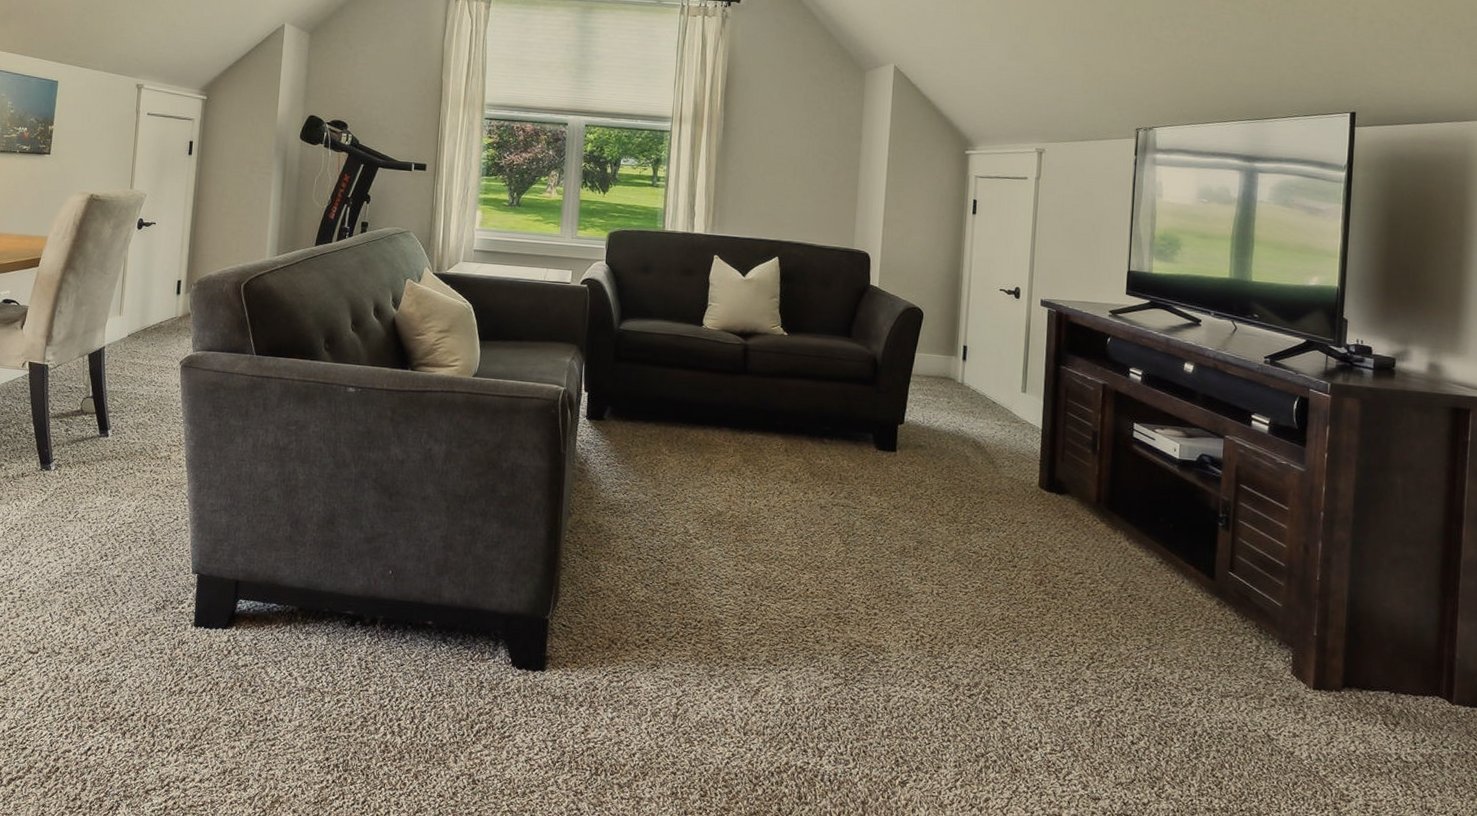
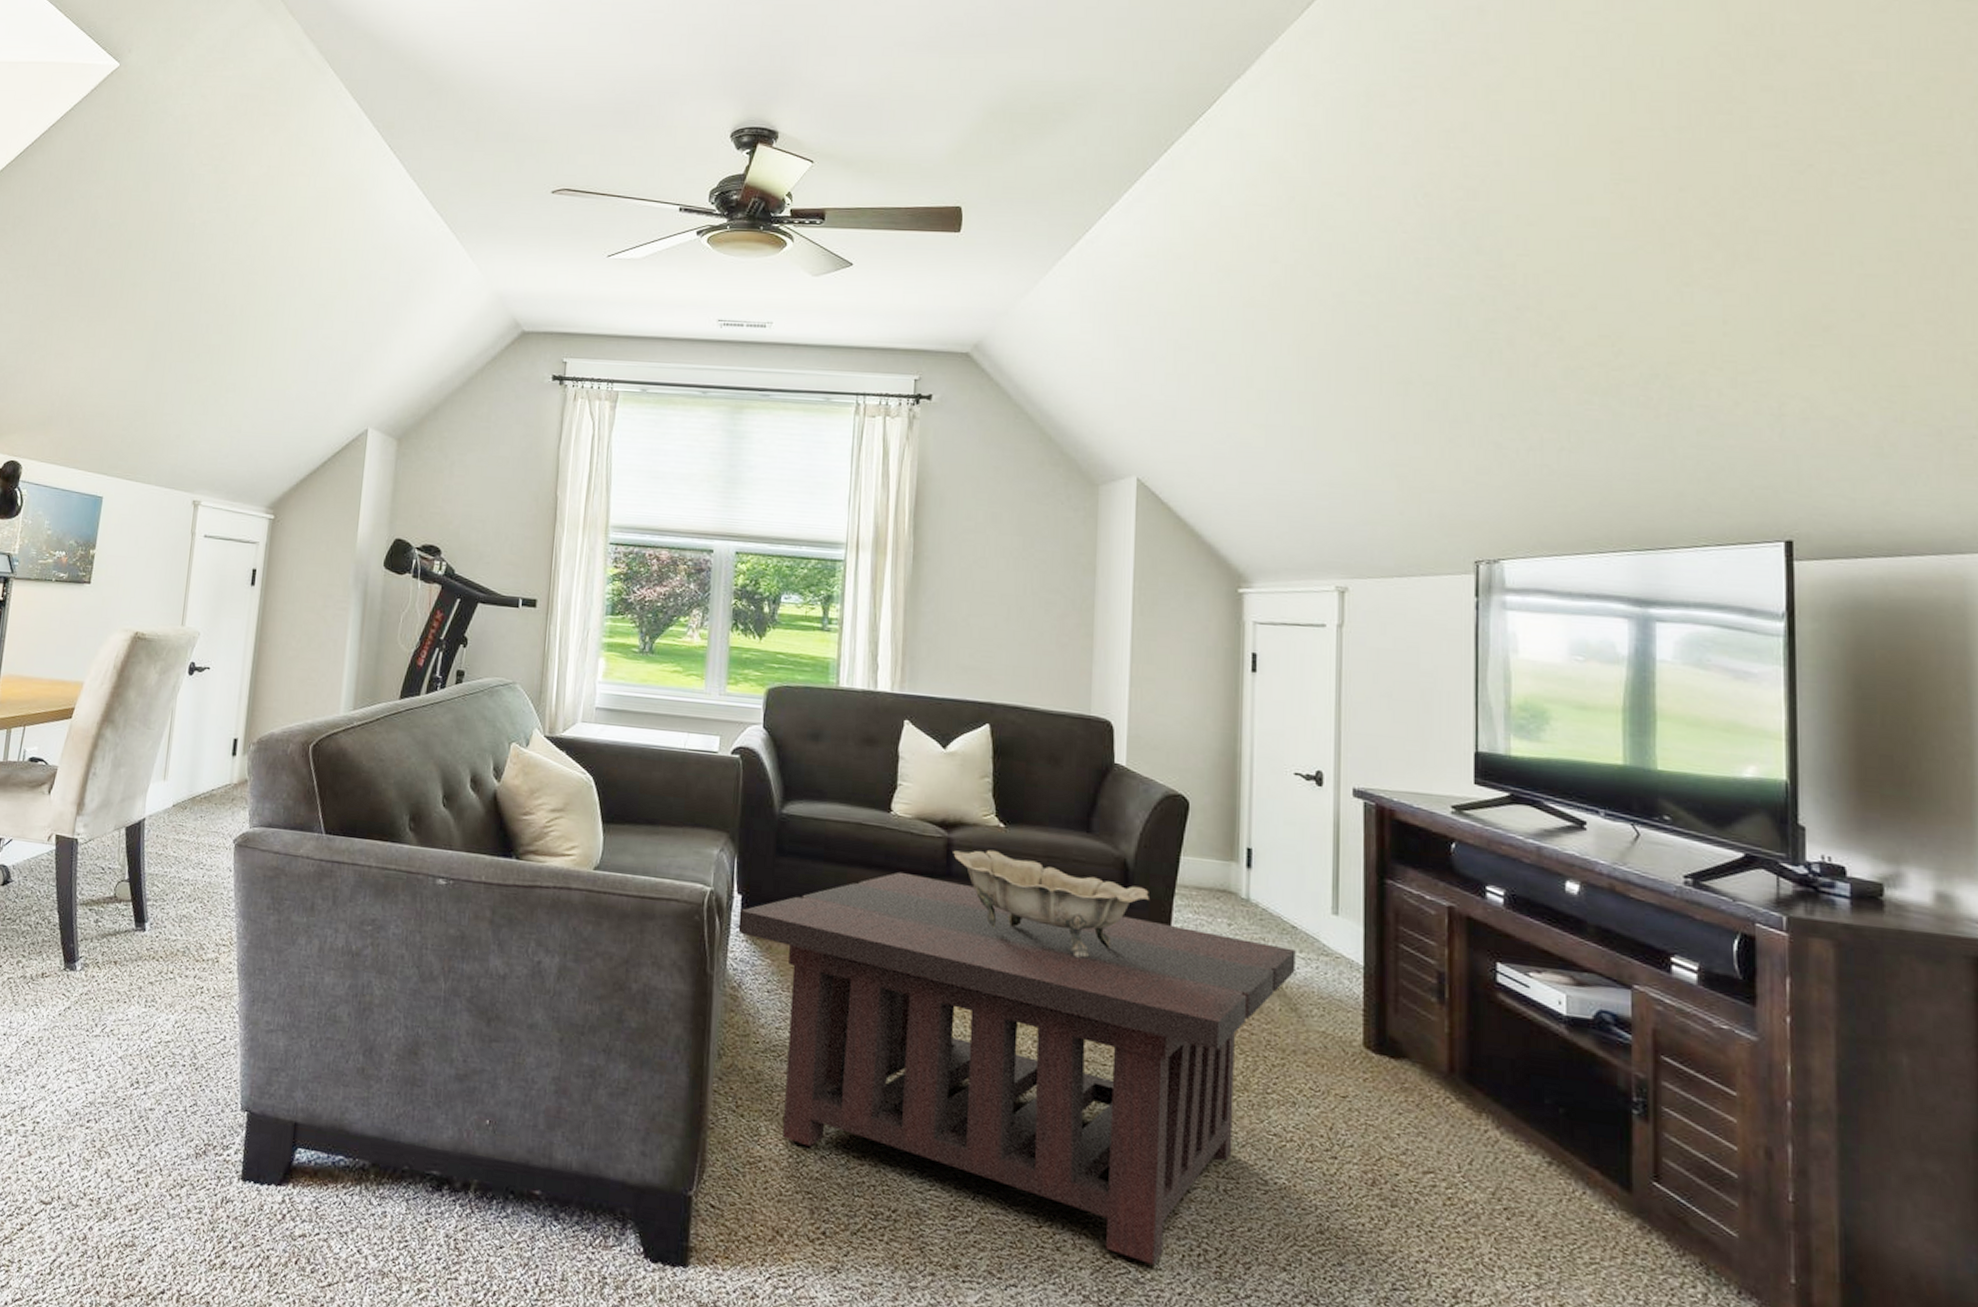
coffee table: none [585,371,995,649] -> present [738,872,1296,1265]
decorative bowl: none [749,352,892,431] -> present [953,850,1149,959]

